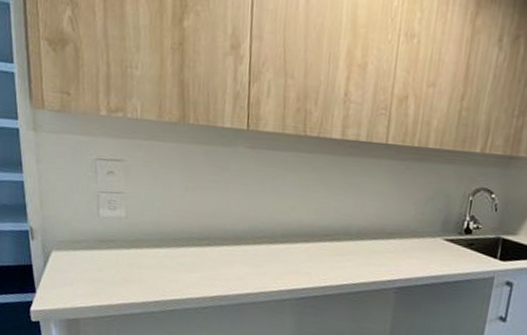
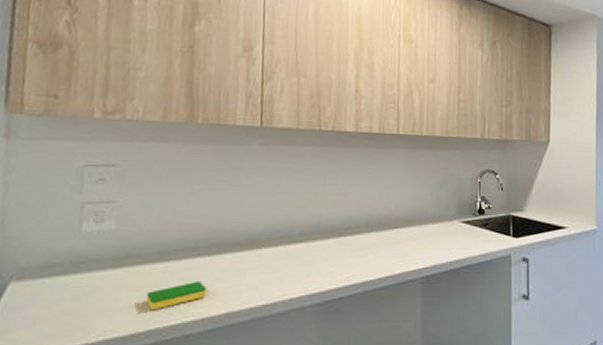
dish sponge: none [152,266,201,286] -> present [145,280,207,311]

